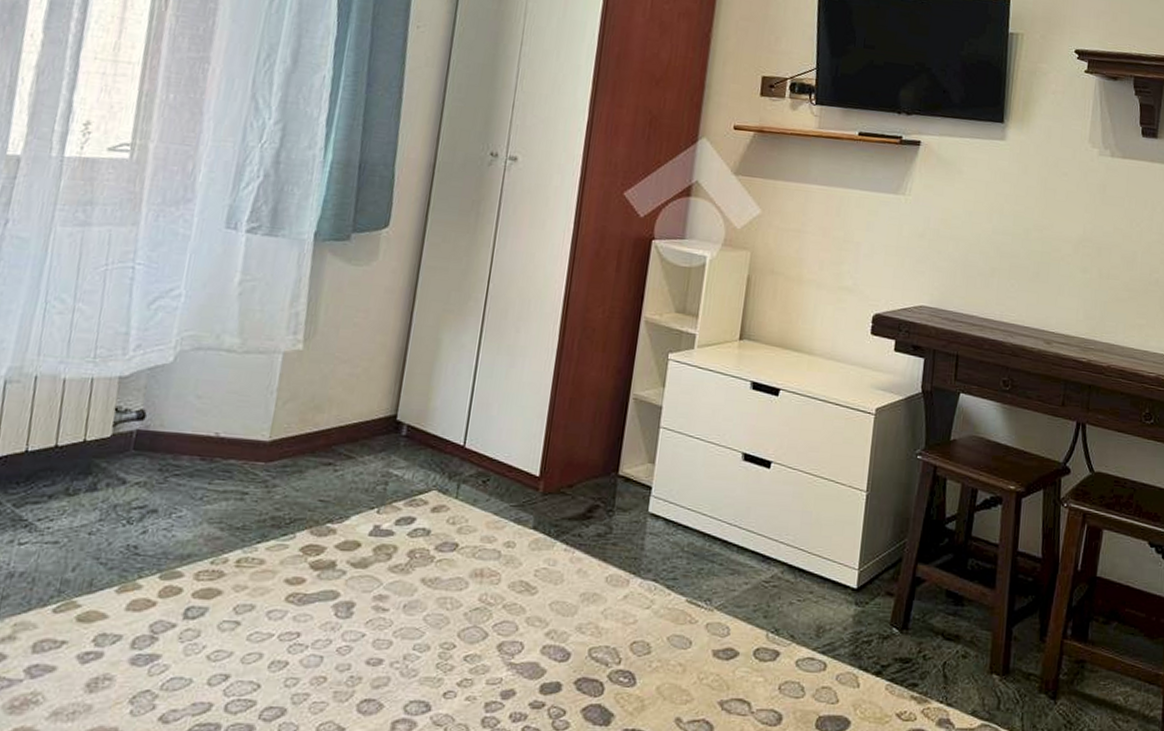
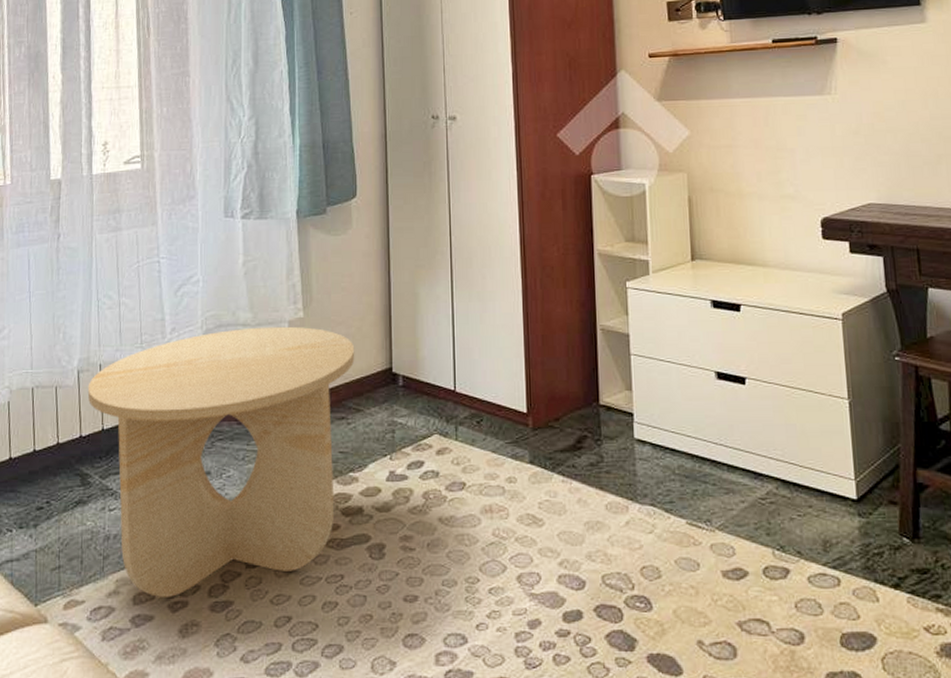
side table: none [13,354,358,647] -> present [87,326,355,597]

